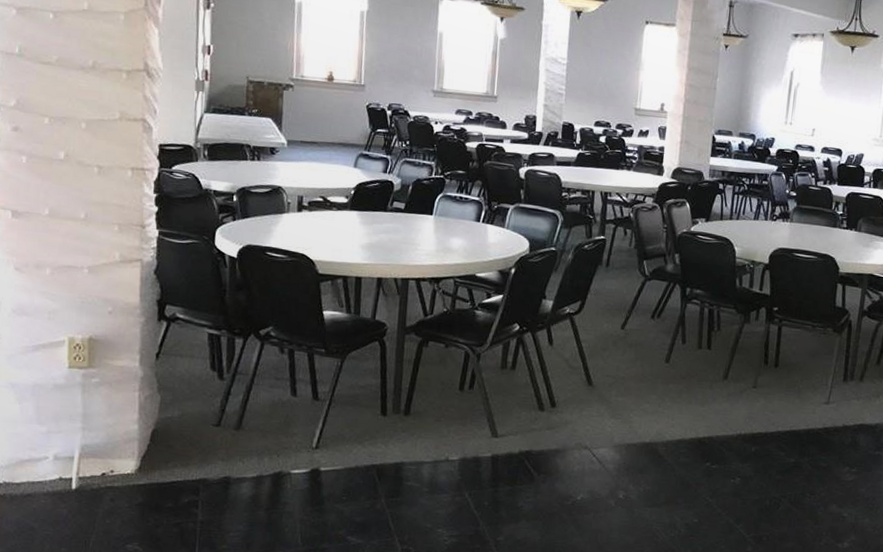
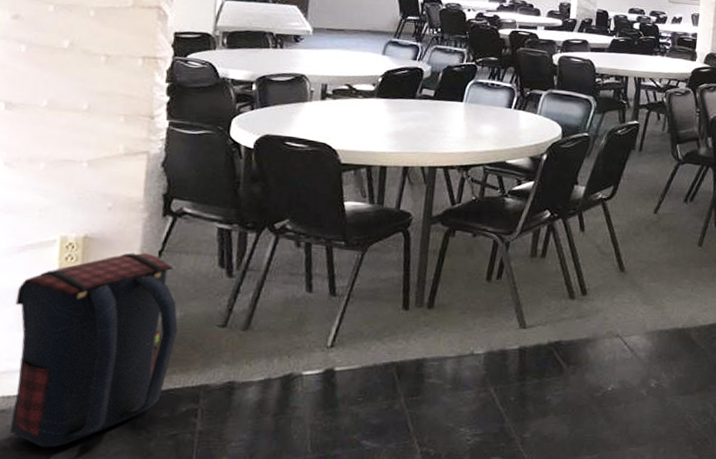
satchel: none [33,354,177,530] -> present [9,252,178,448]

